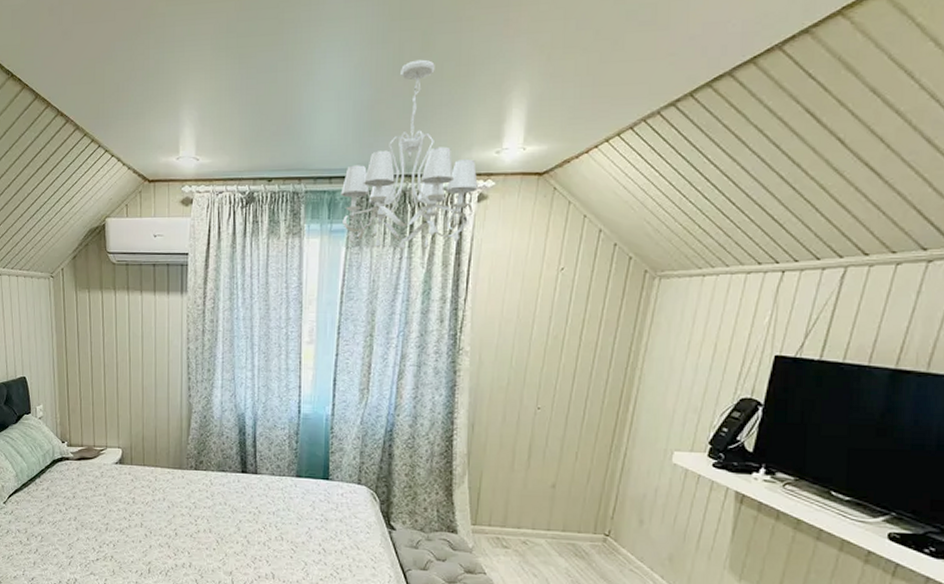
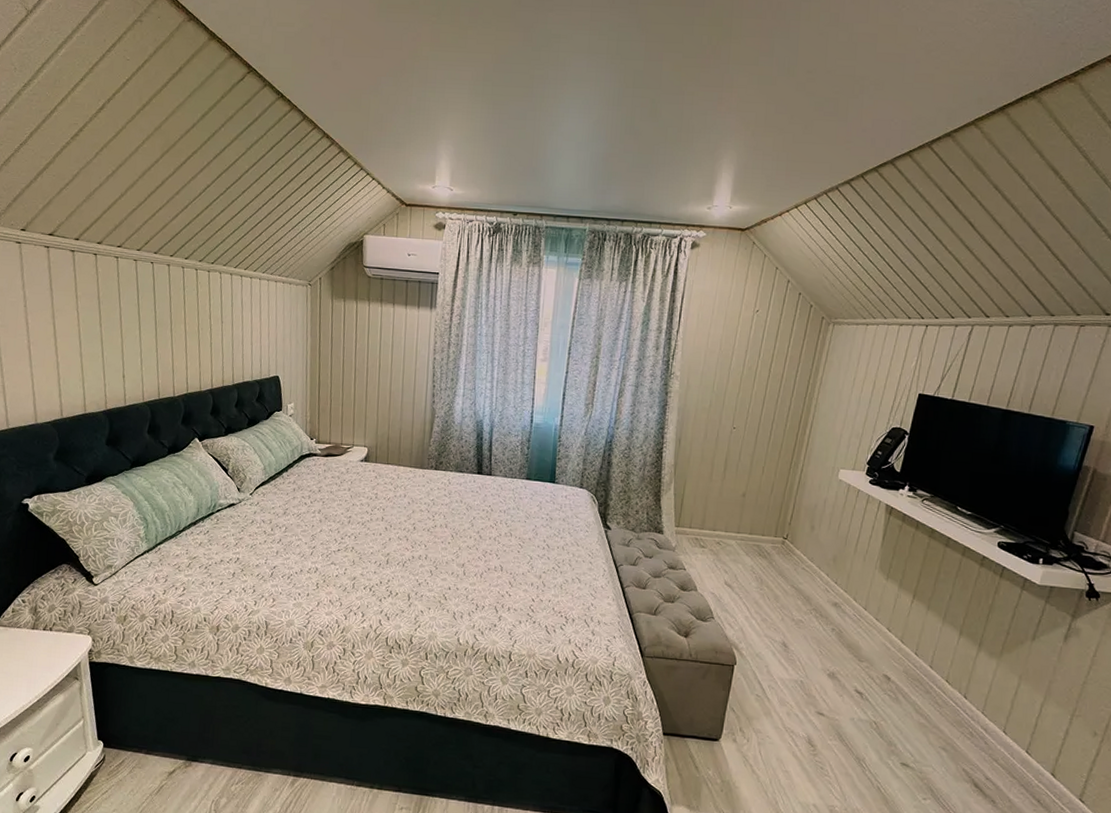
chandelier: present [340,59,478,251] -> none [576,123,692,285]

